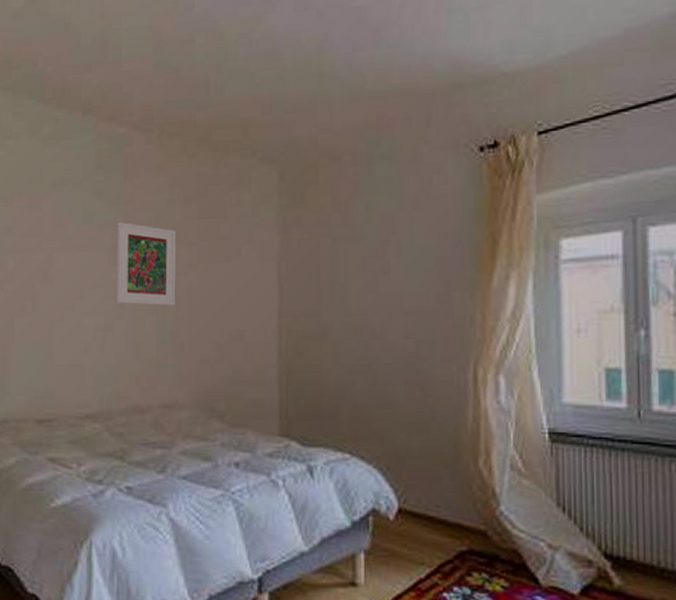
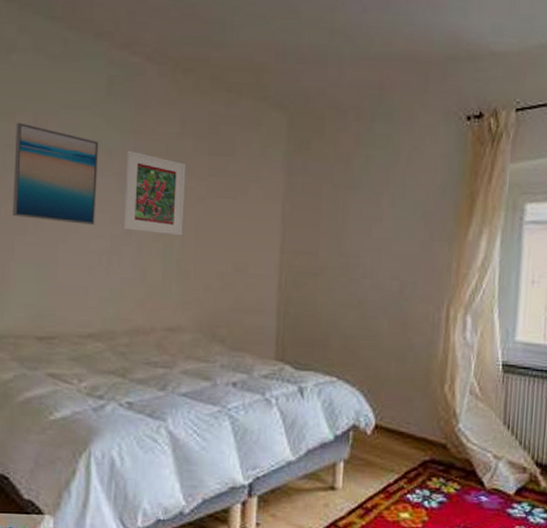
wall art: none [11,205,91,301] -> present [12,122,99,225]

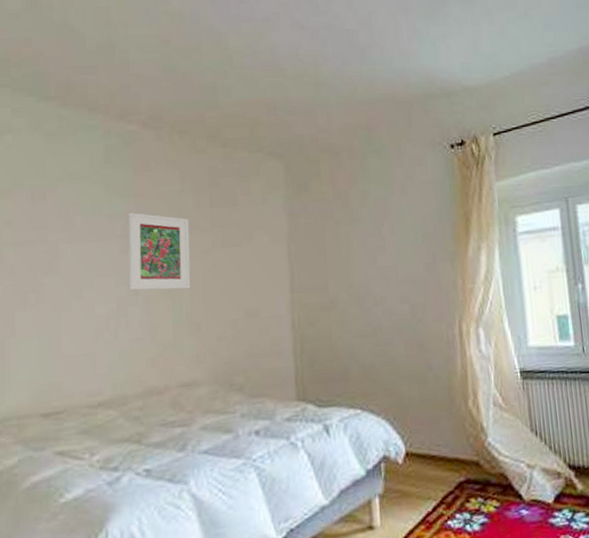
wall art: present [12,122,99,225] -> none [11,198,100,292]

